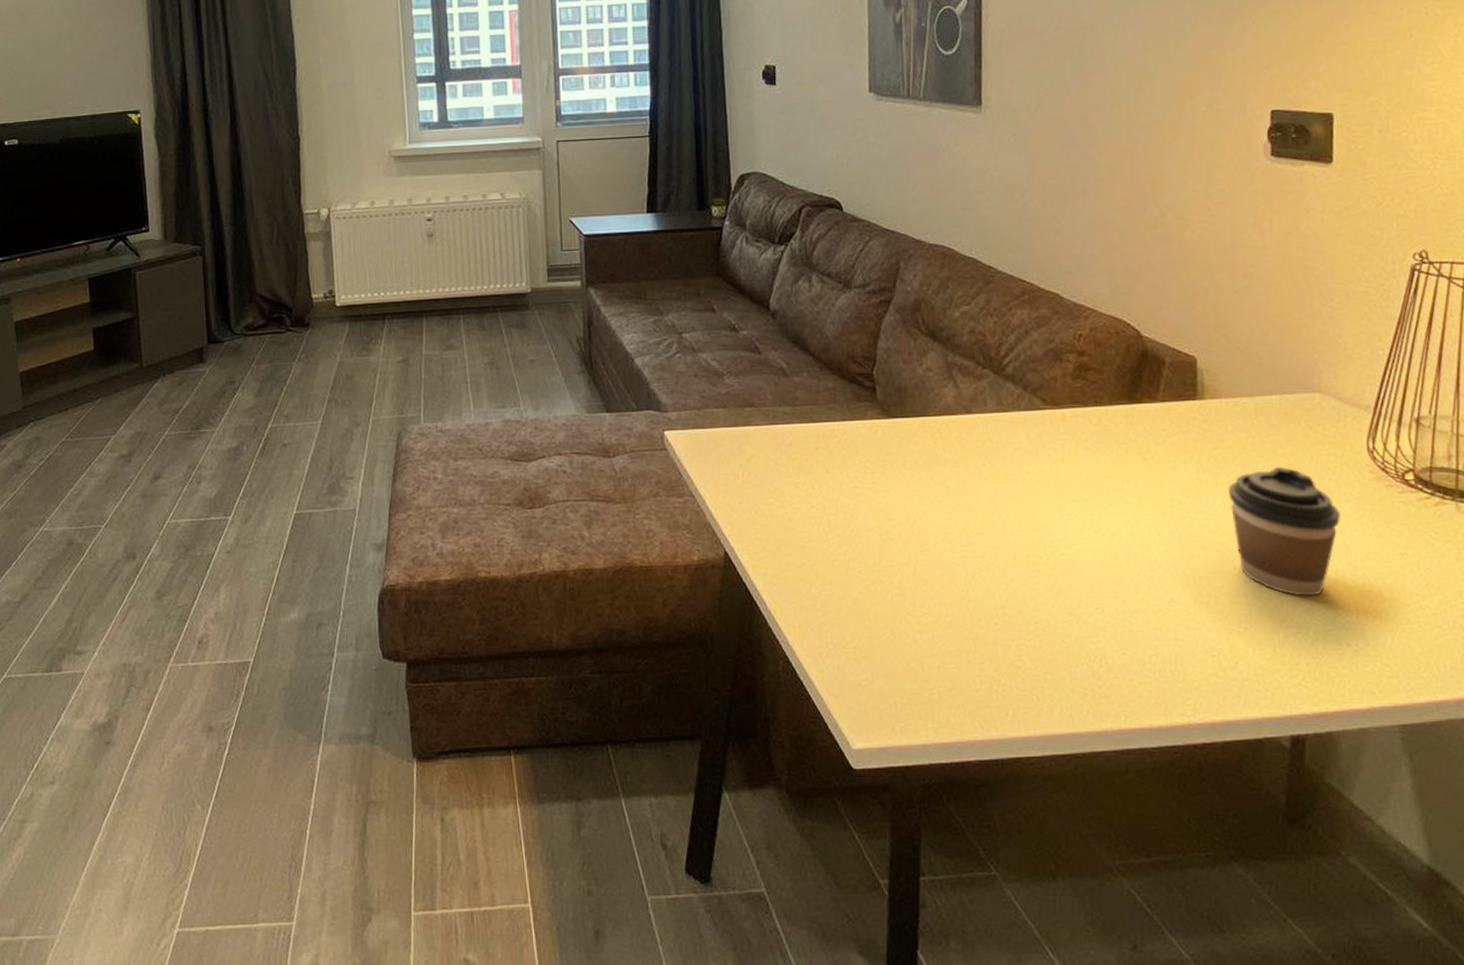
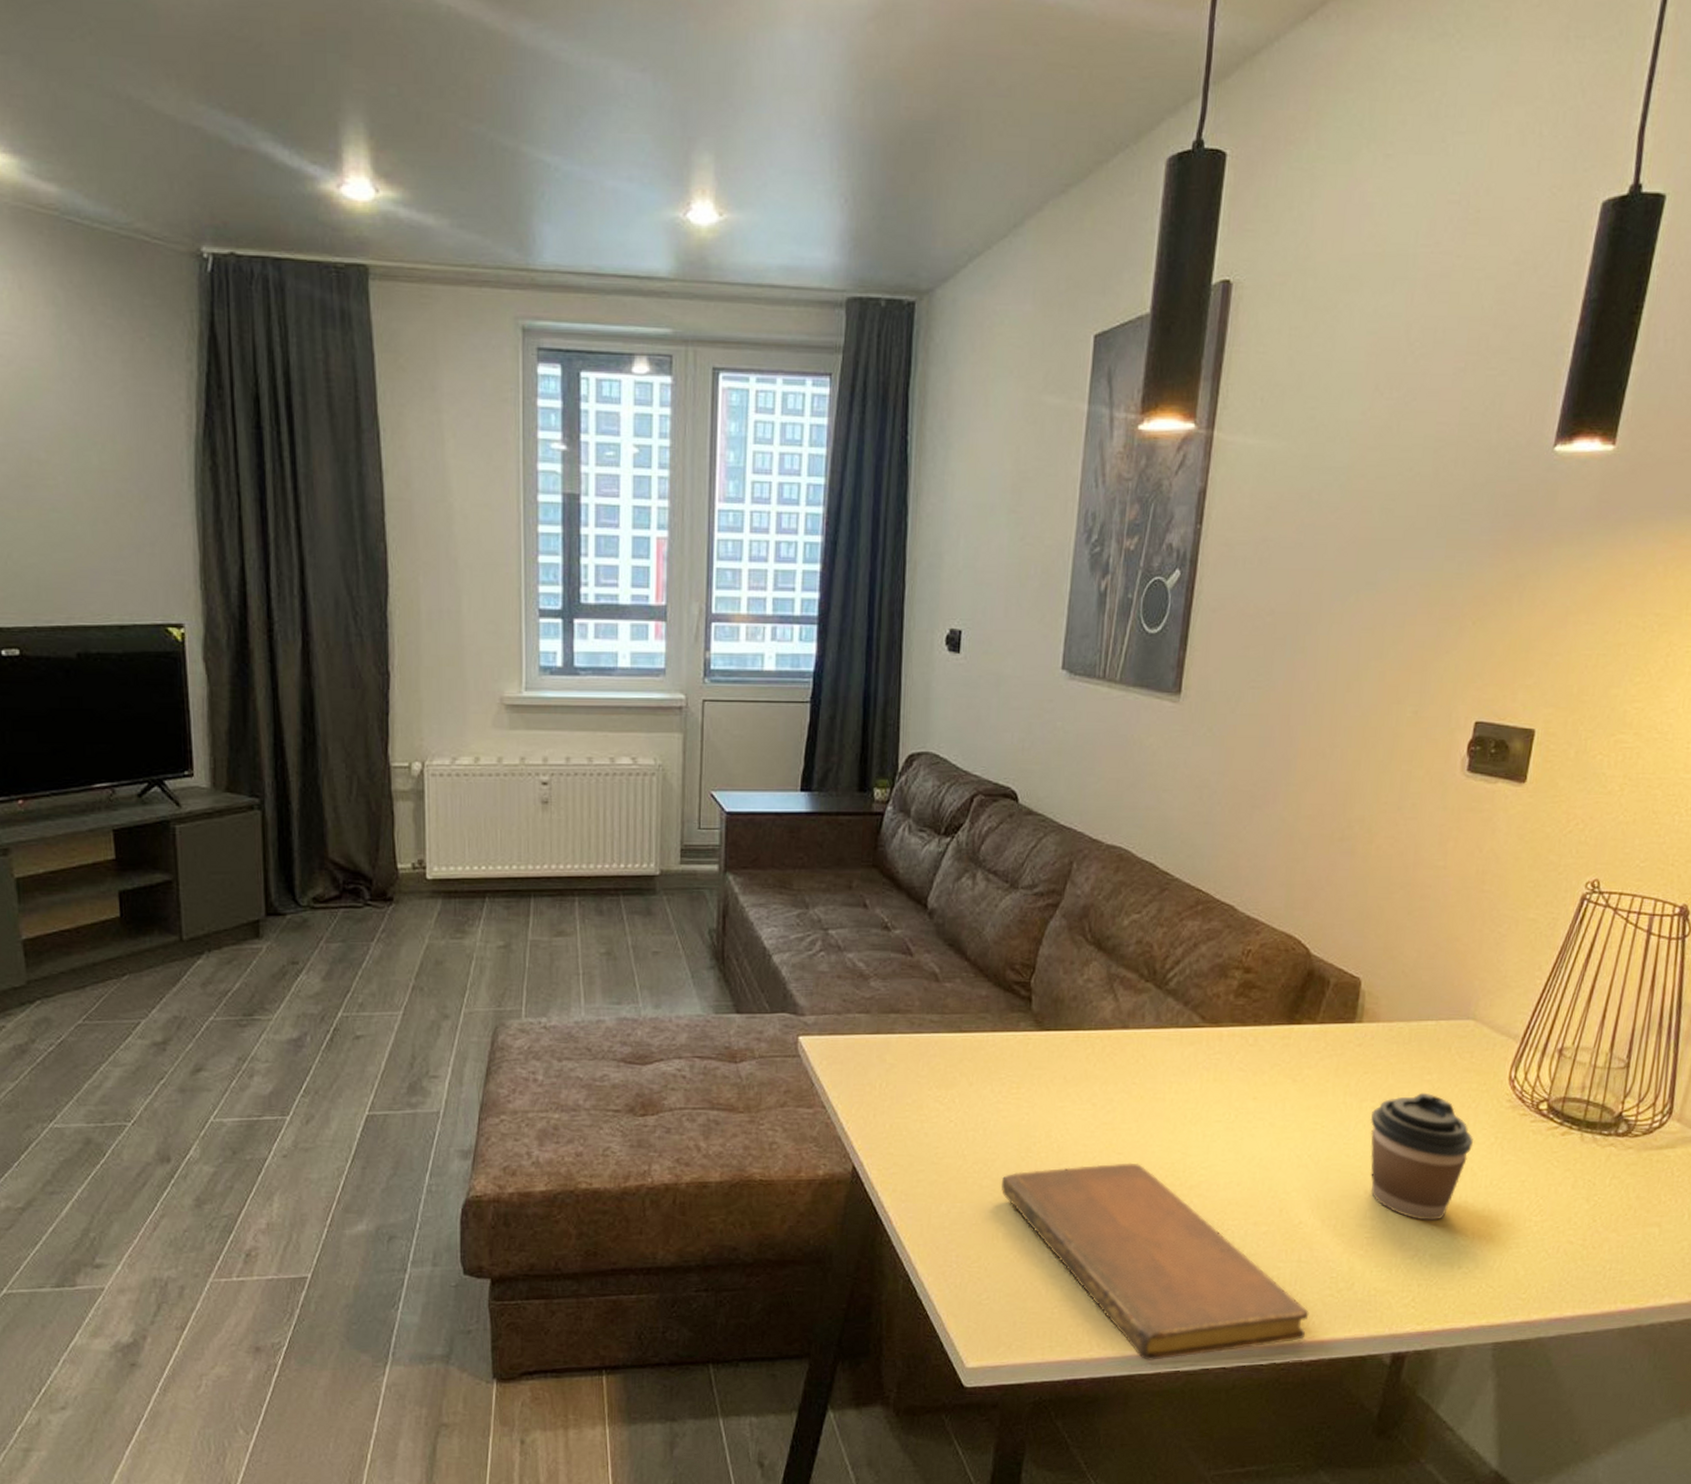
notebook: none [866,543,1195,743] -> present [1001,1163,1309,1360]

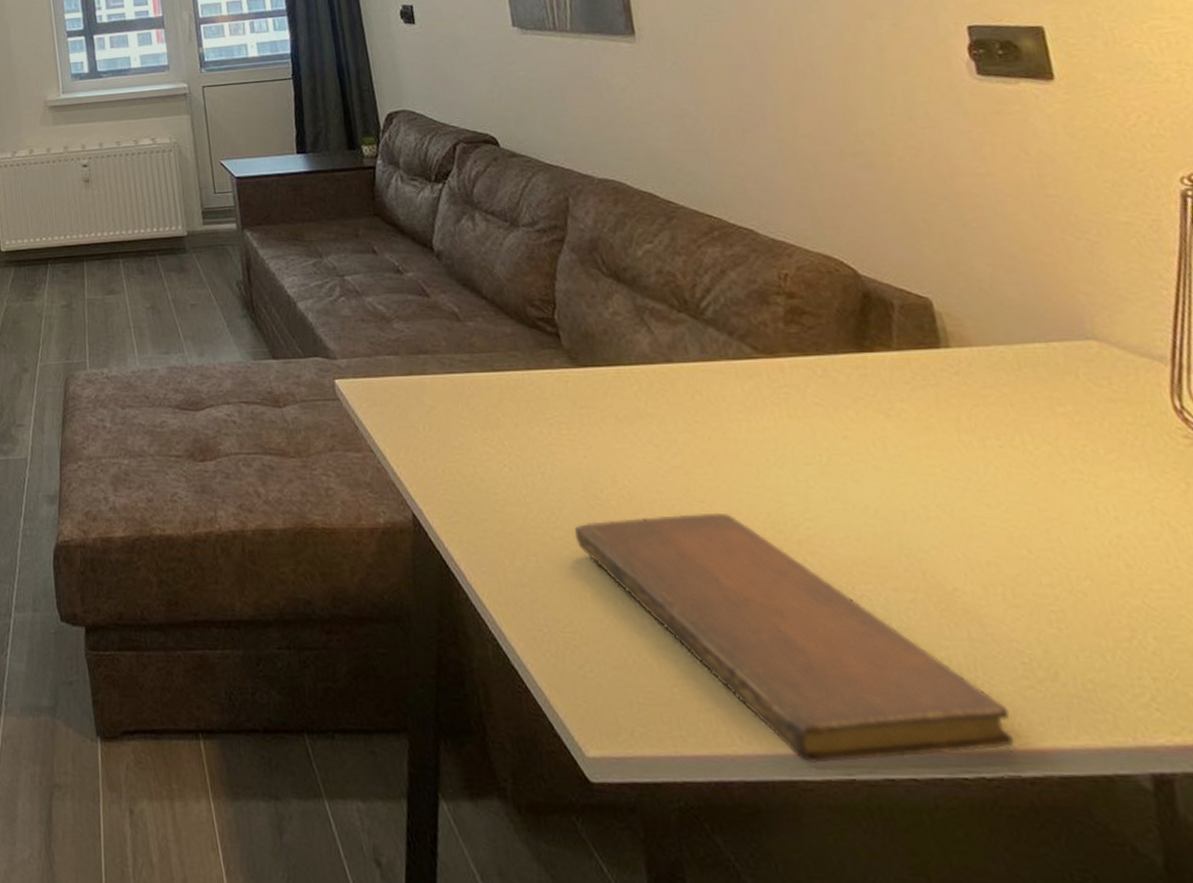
coffee cup: present [1370,1092,1473,1222] -> none [1001,427,1158,593]

